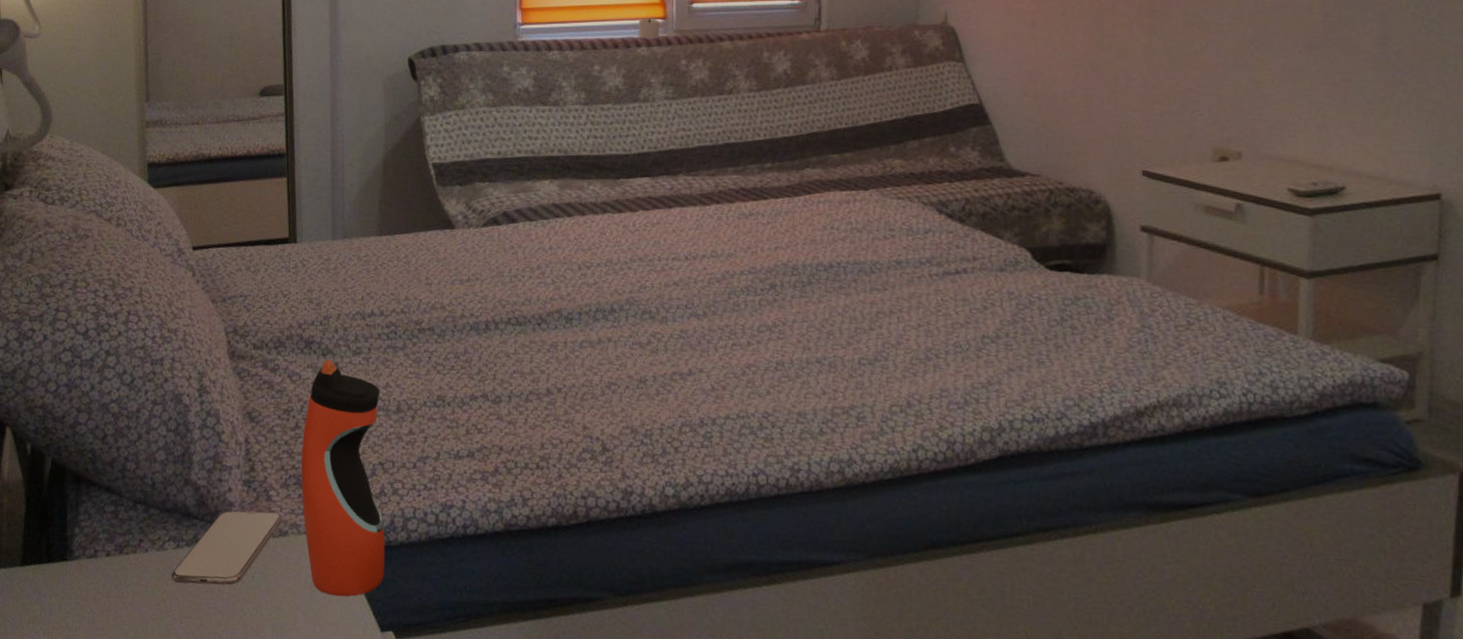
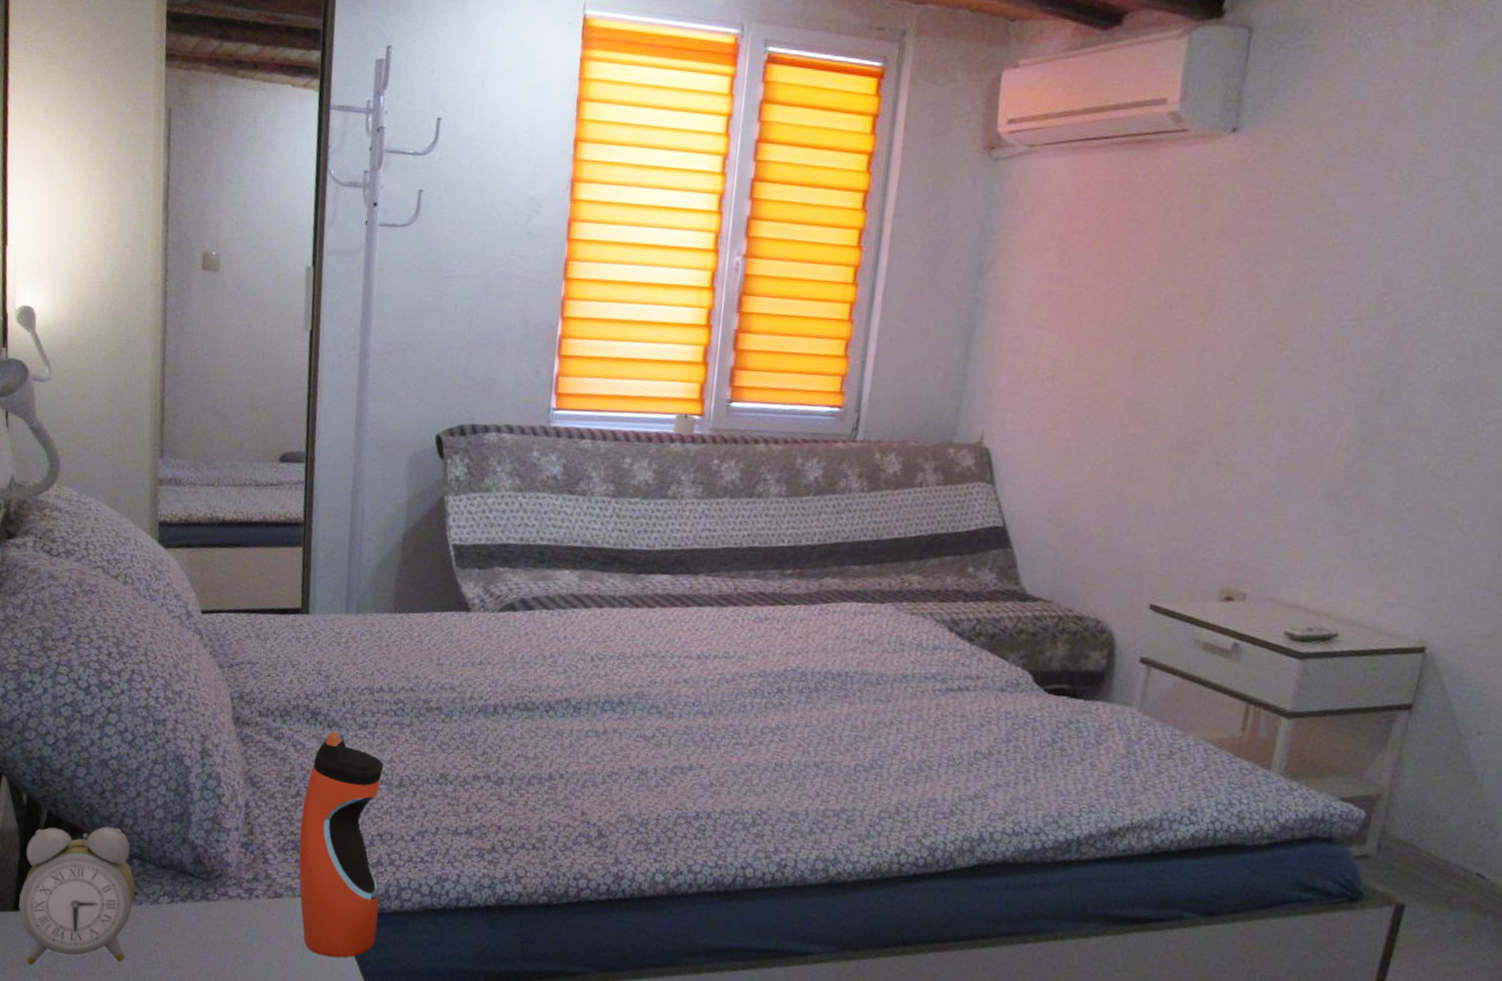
alarm clock: none [26,472,140,622] -> present [19,826,135,965]
phone: present [171,511,283,585] -> none [164,870,279,941]

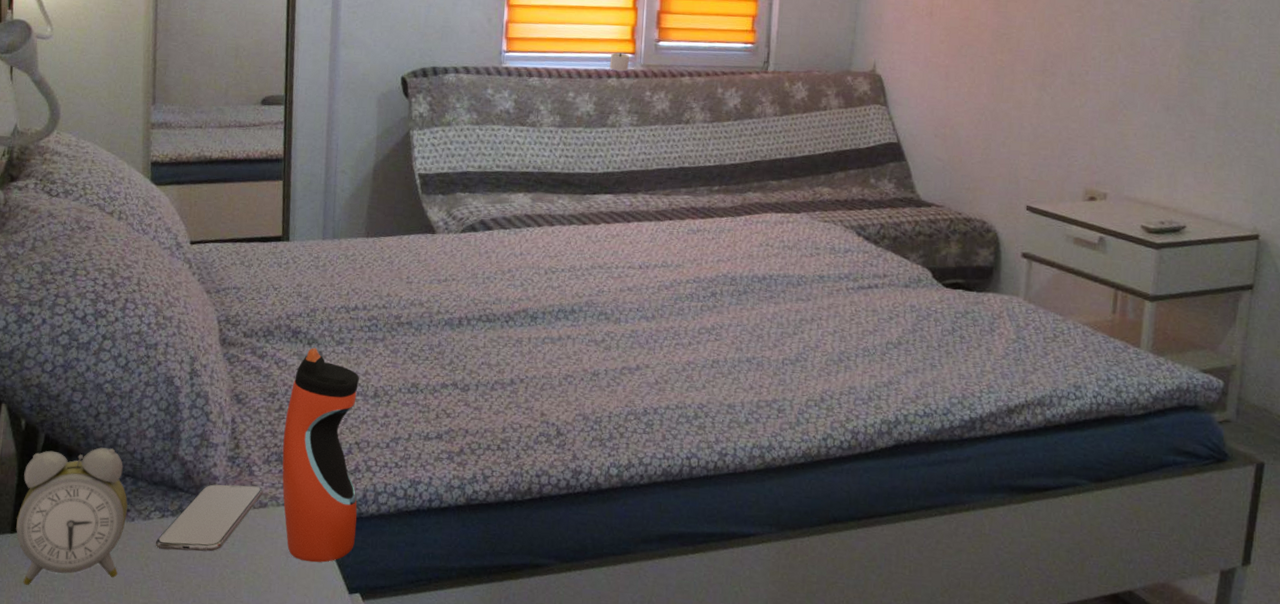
phone: none [164,870,279,941] -> present [155,484,264,552]

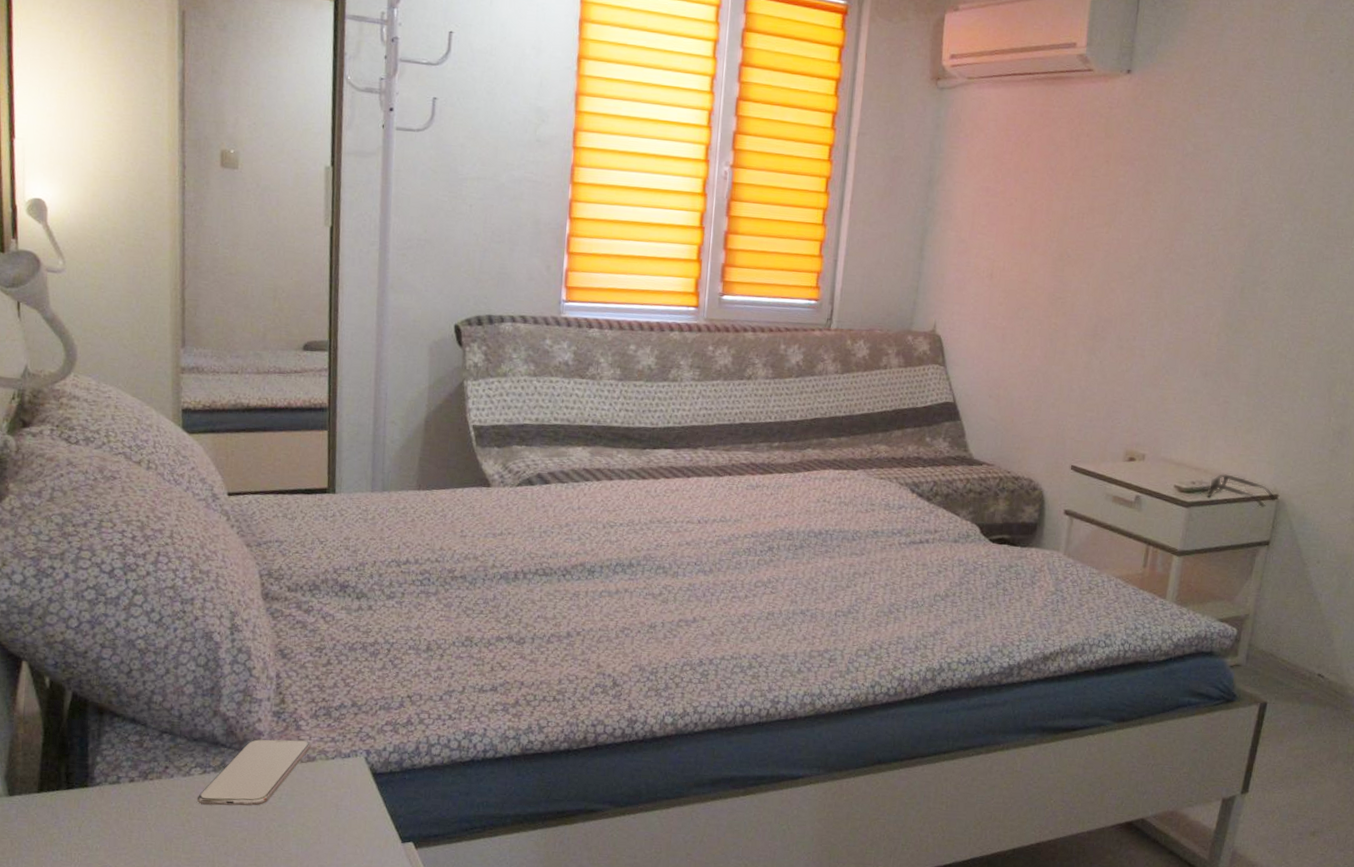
alarm clock: present [16,447,128,585] -> none [44,704,166,844]
water bottle: present [282,347,359,563] -> none [330,602,411,814]
candle: present [609,52,630,72] -> none [672,305,693,325]
eyeglasses: none [1178,212,1256,248] -> present [1207,473,1276,507]

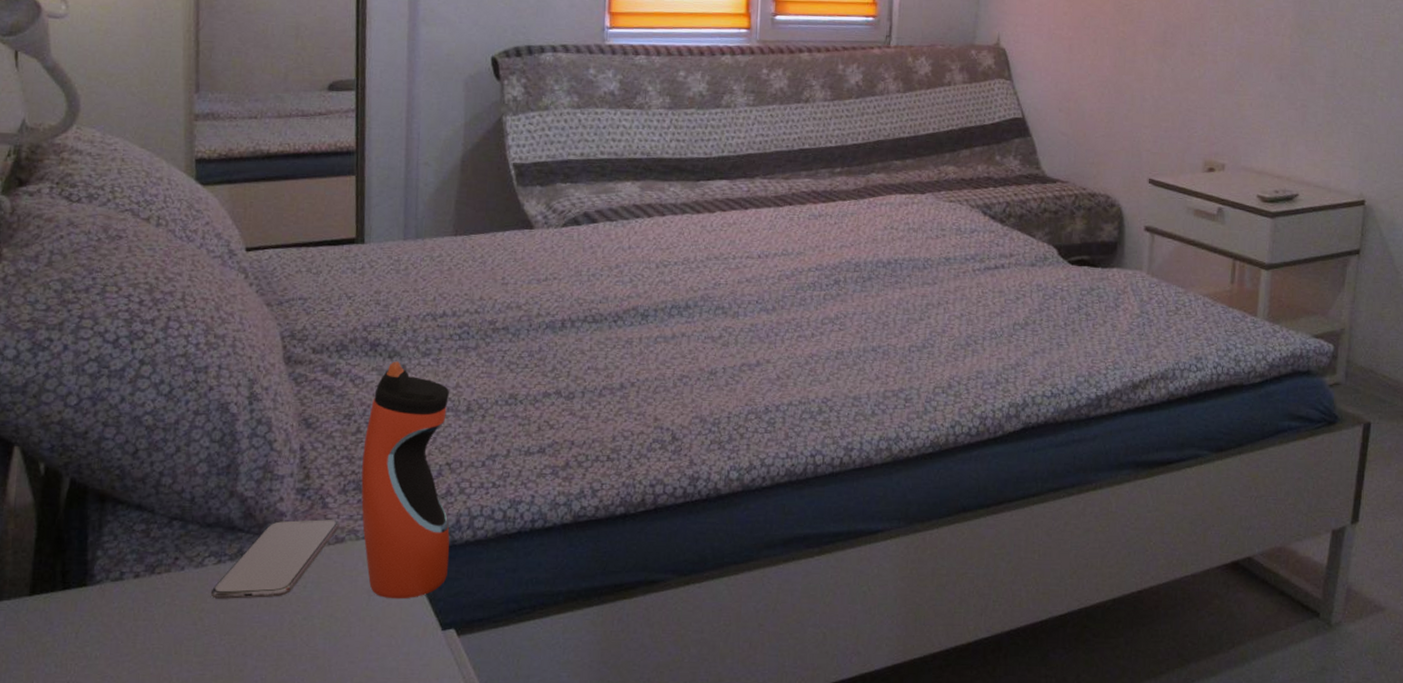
water bottle: none [330,602,411,814] -> present [361,361,450,599]
eyeglasses: present [1207,473,1276,507] -> none [1291,180,1362,214]

